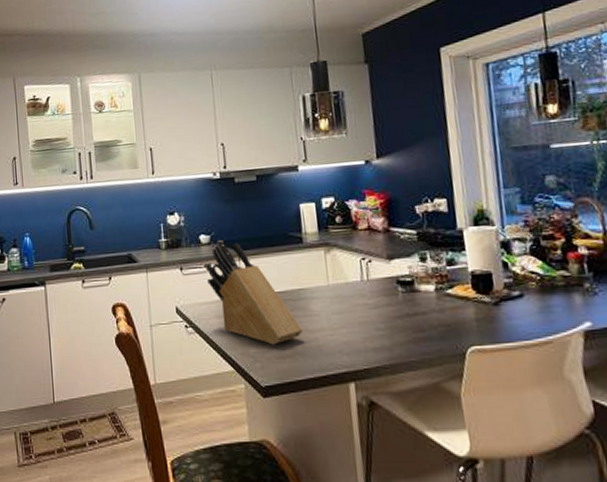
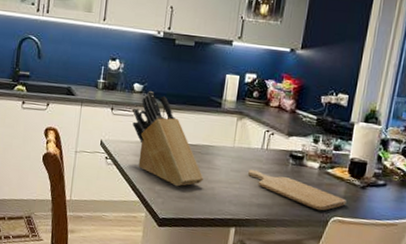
chopping board: none [353,307,481,342] -> present [248,169,347,211]

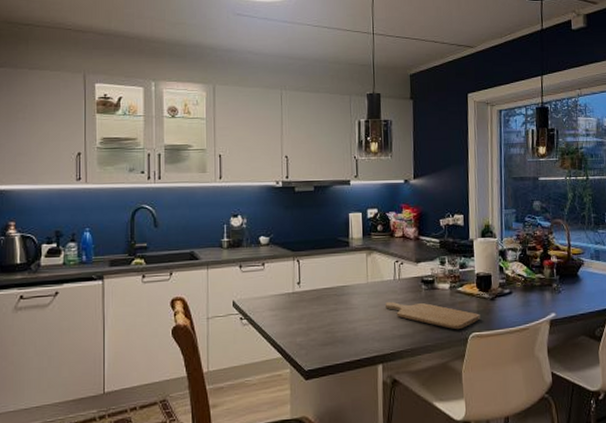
knife block: present [132,91,203,187] -> none [263,242,343,334]

